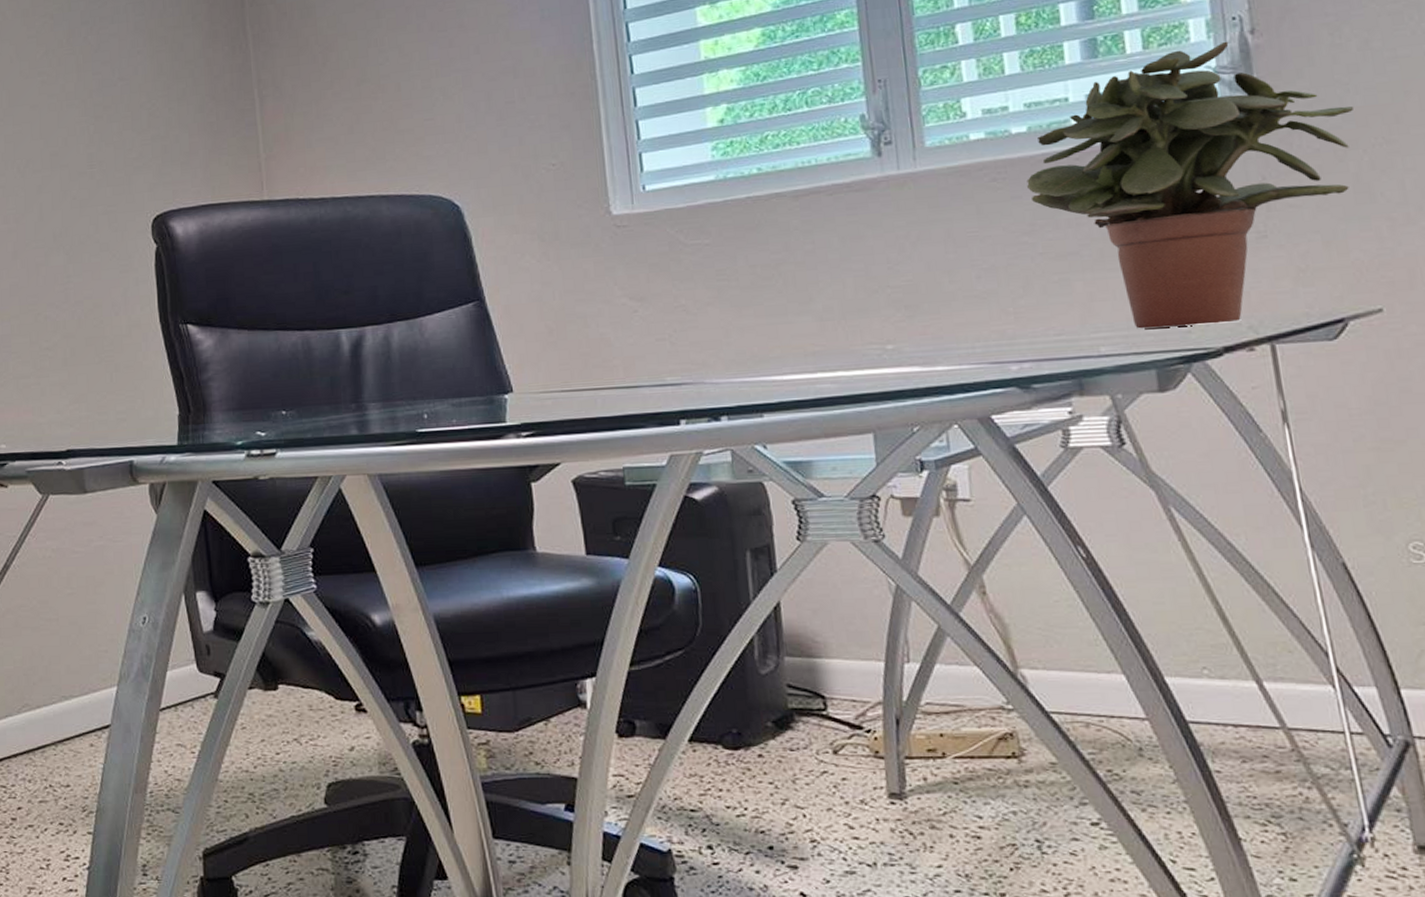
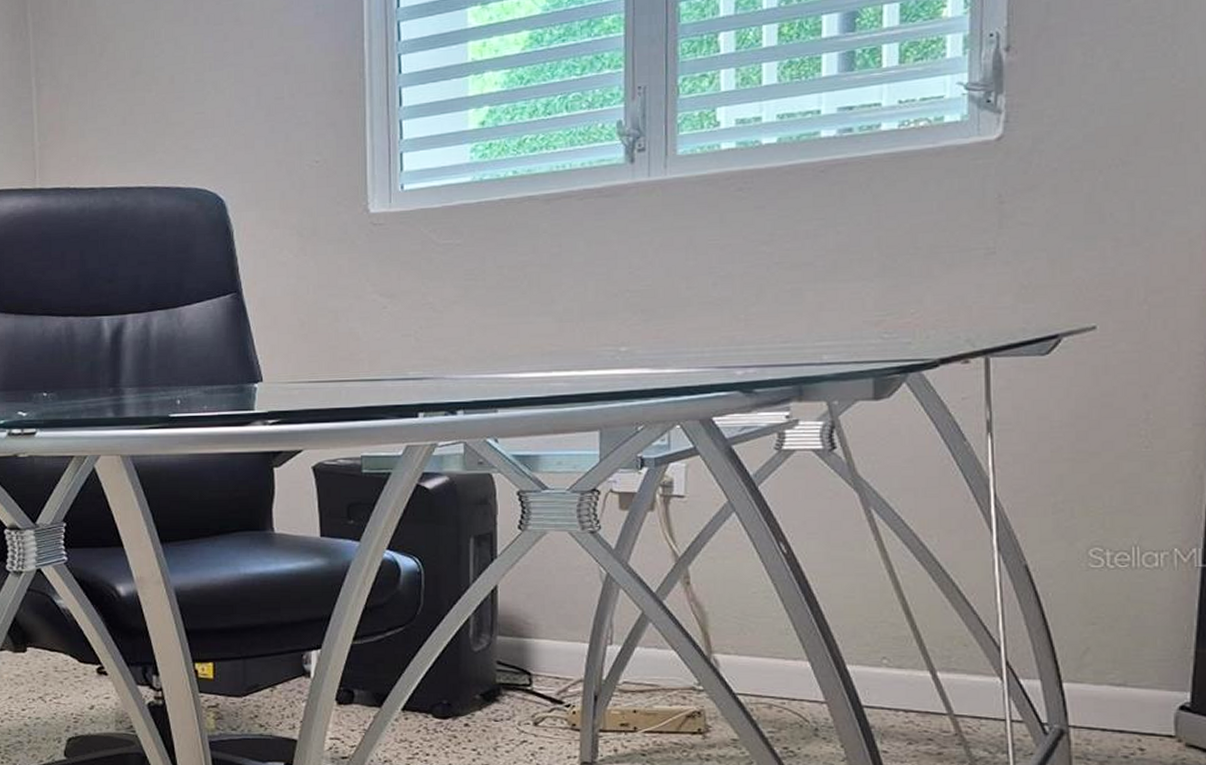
potted plant: present [1026,41,1353,329] -> none [771,58,1095,339]

